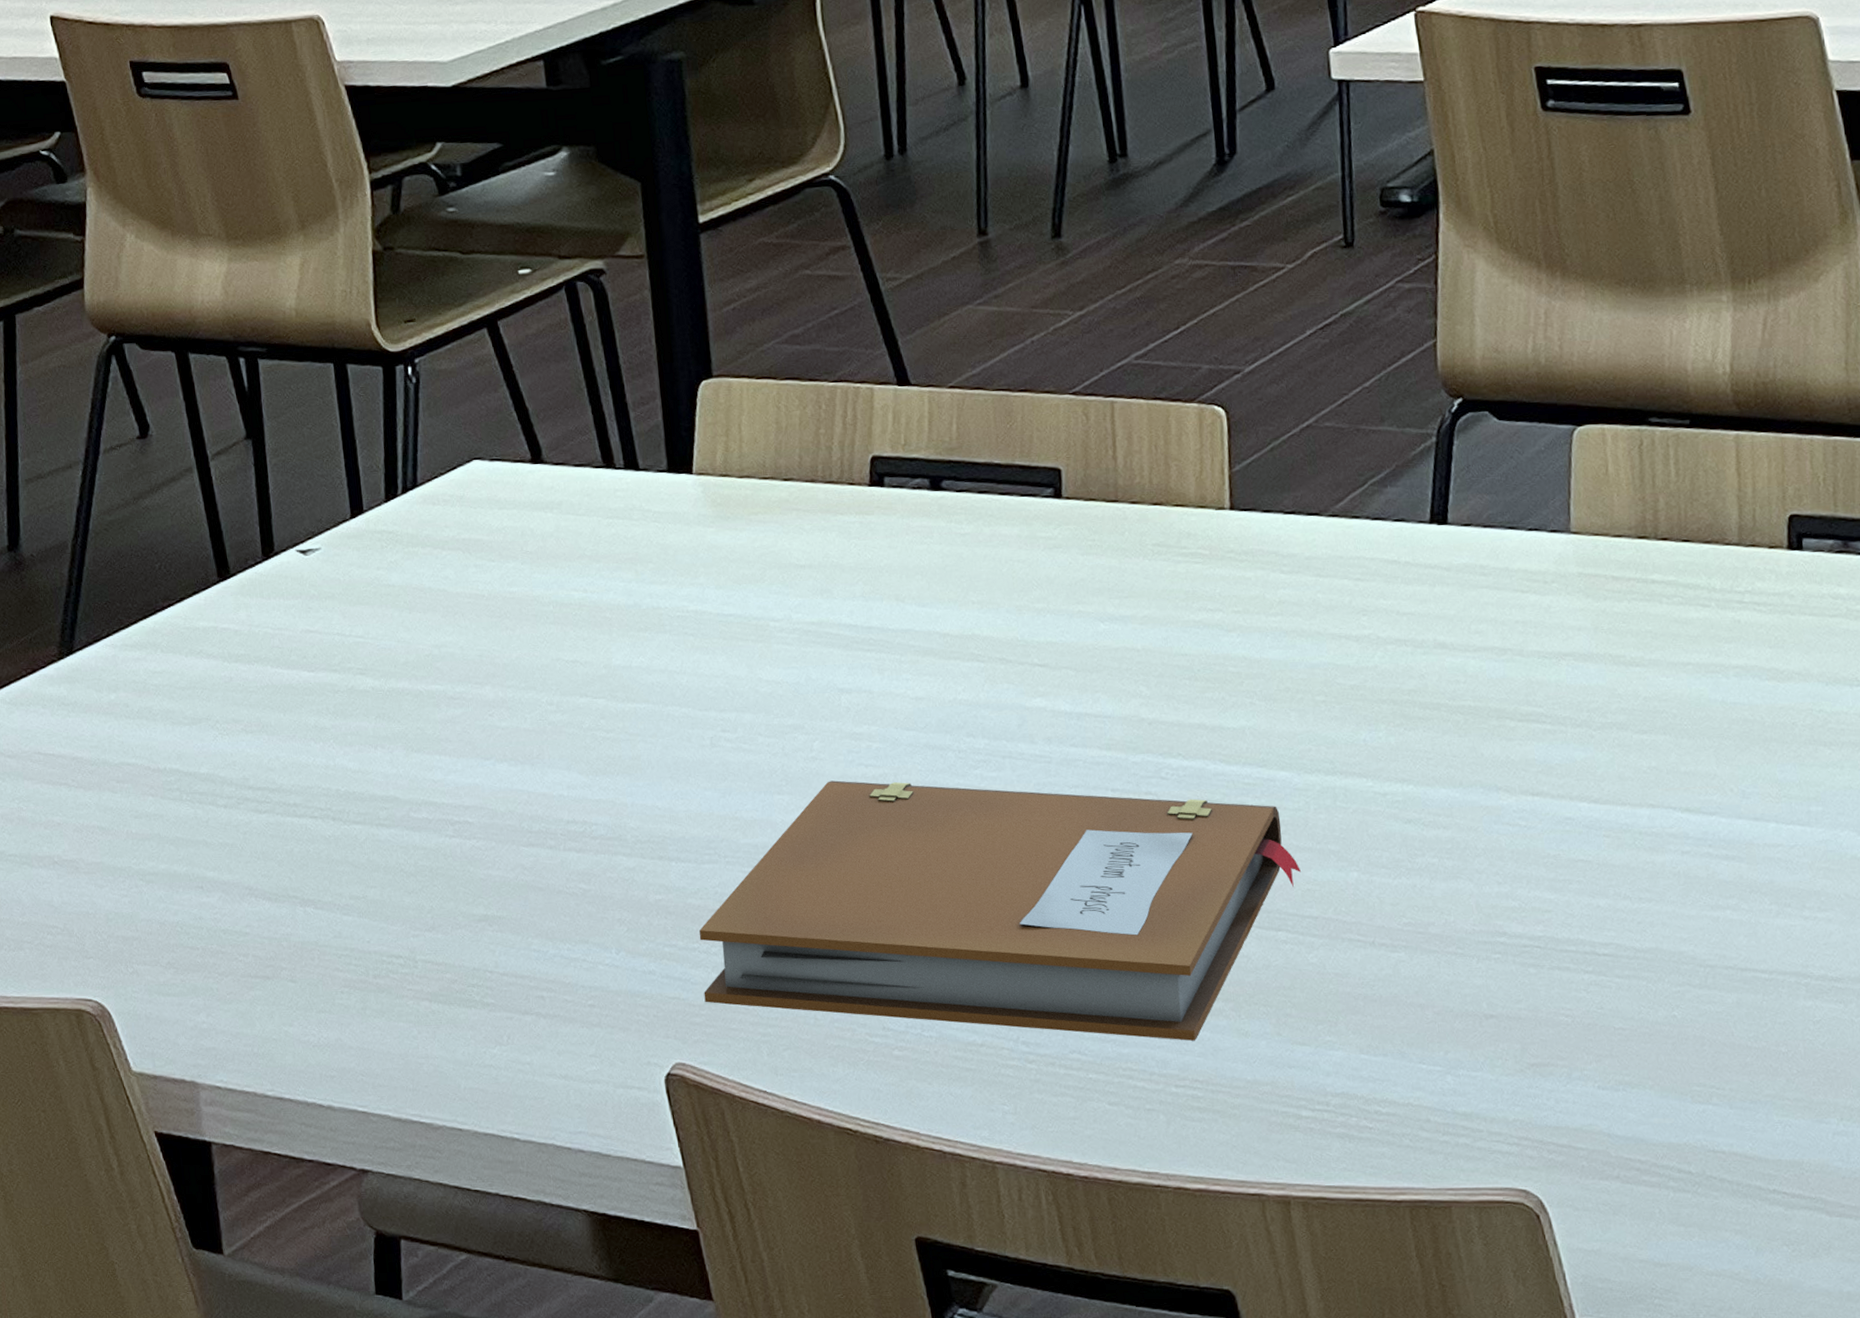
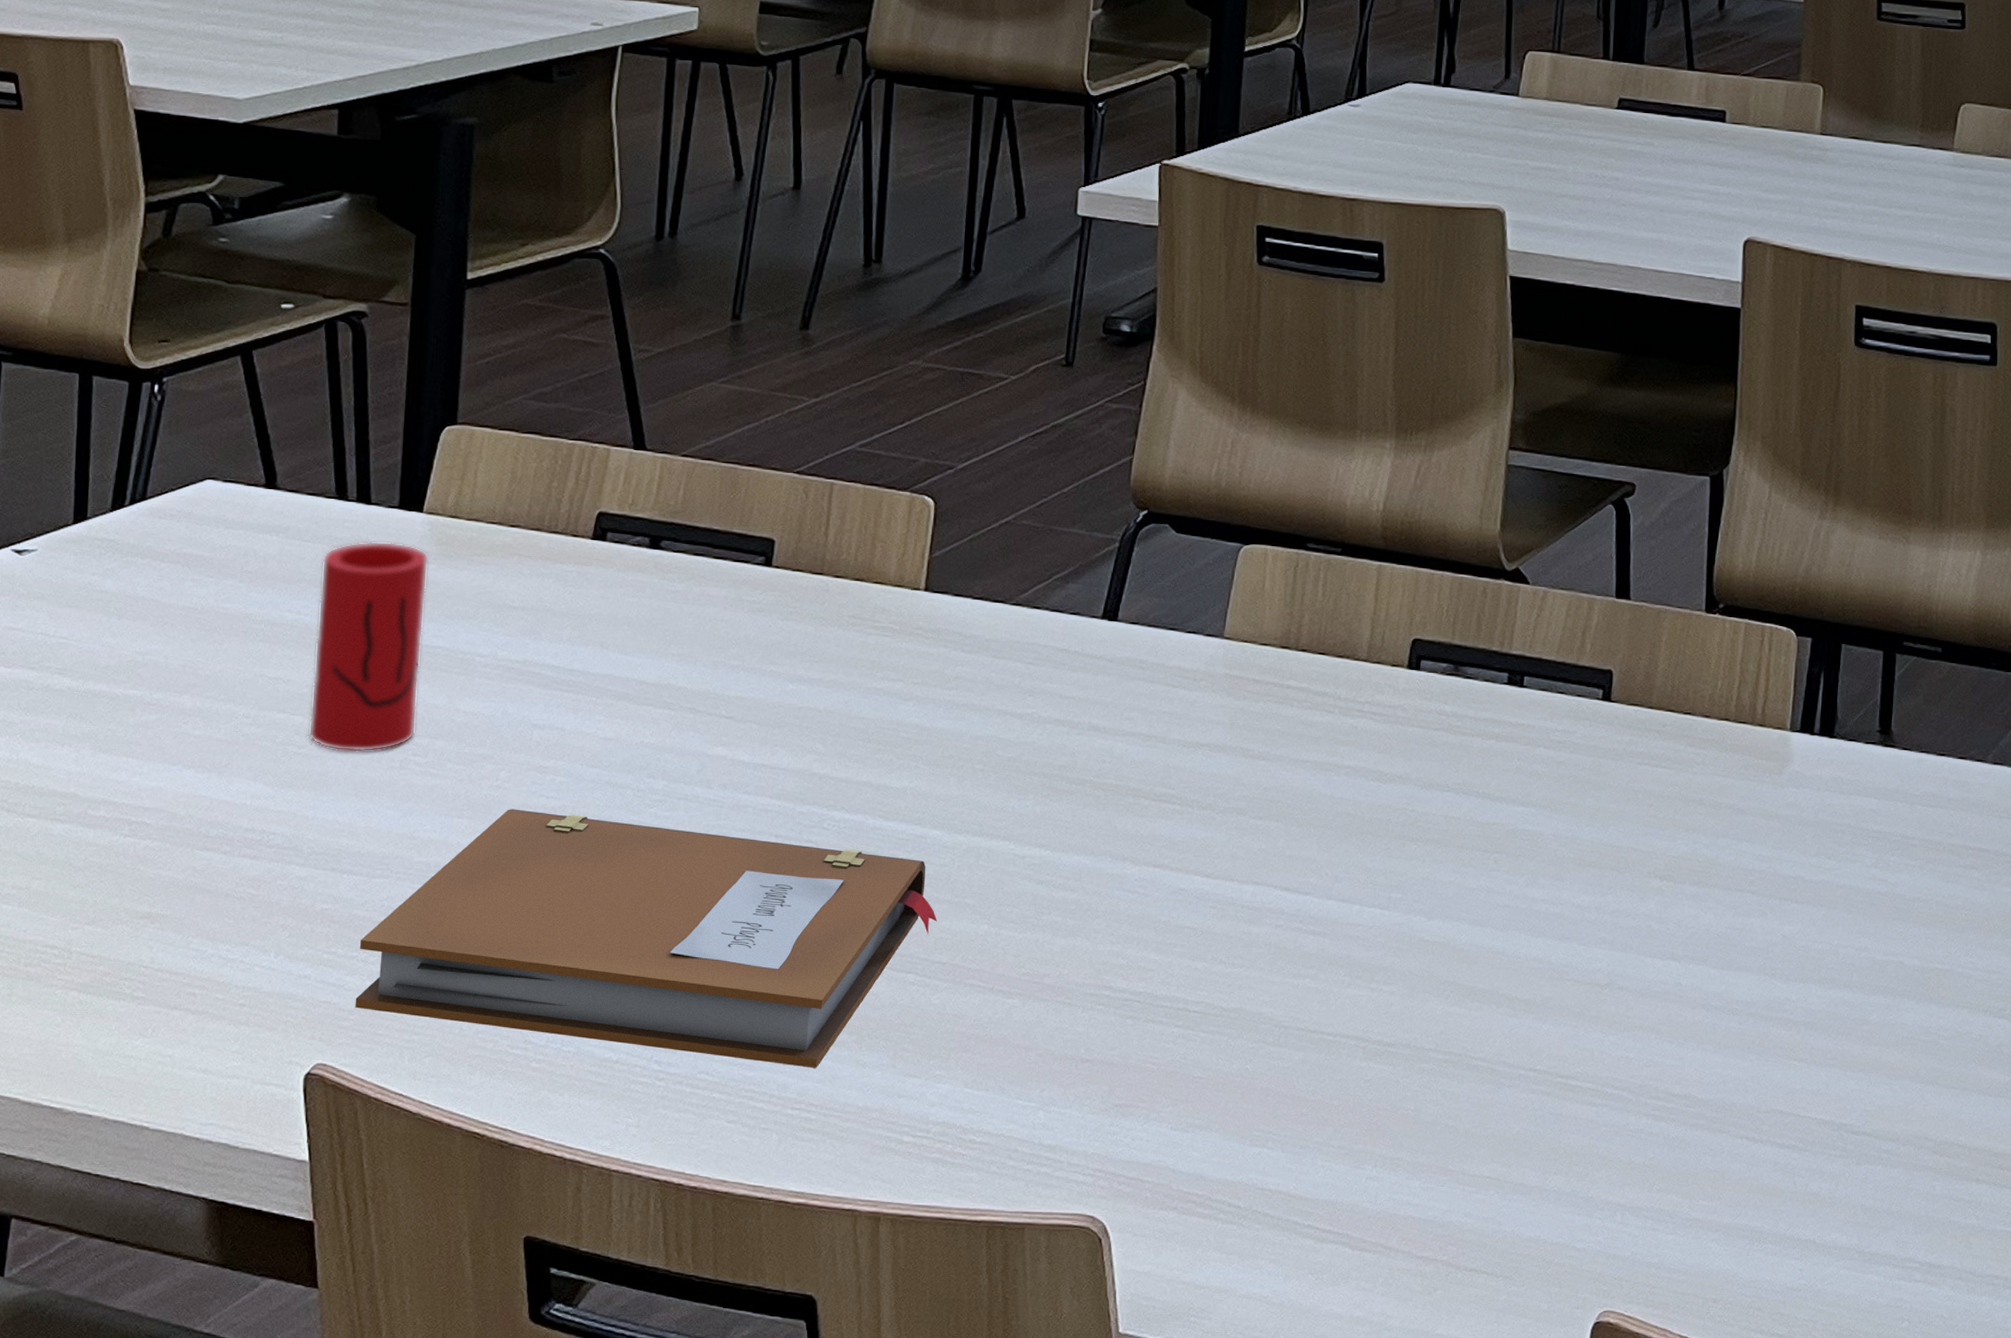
cup: none [599,507,722,733] -> present [308,541,429,752]

